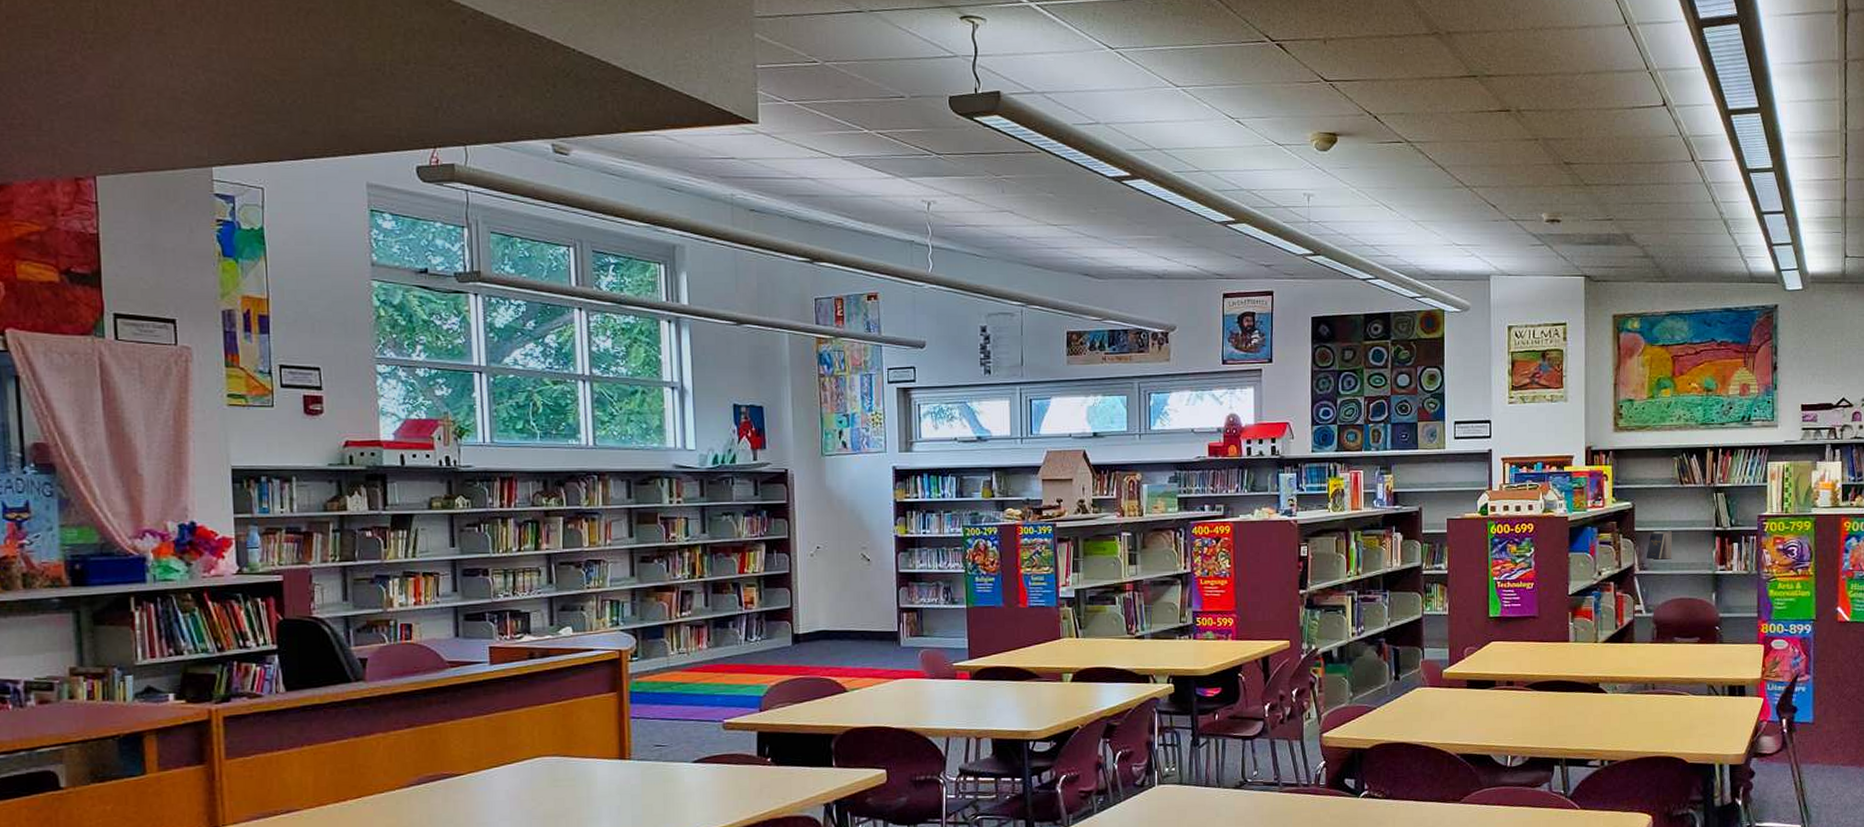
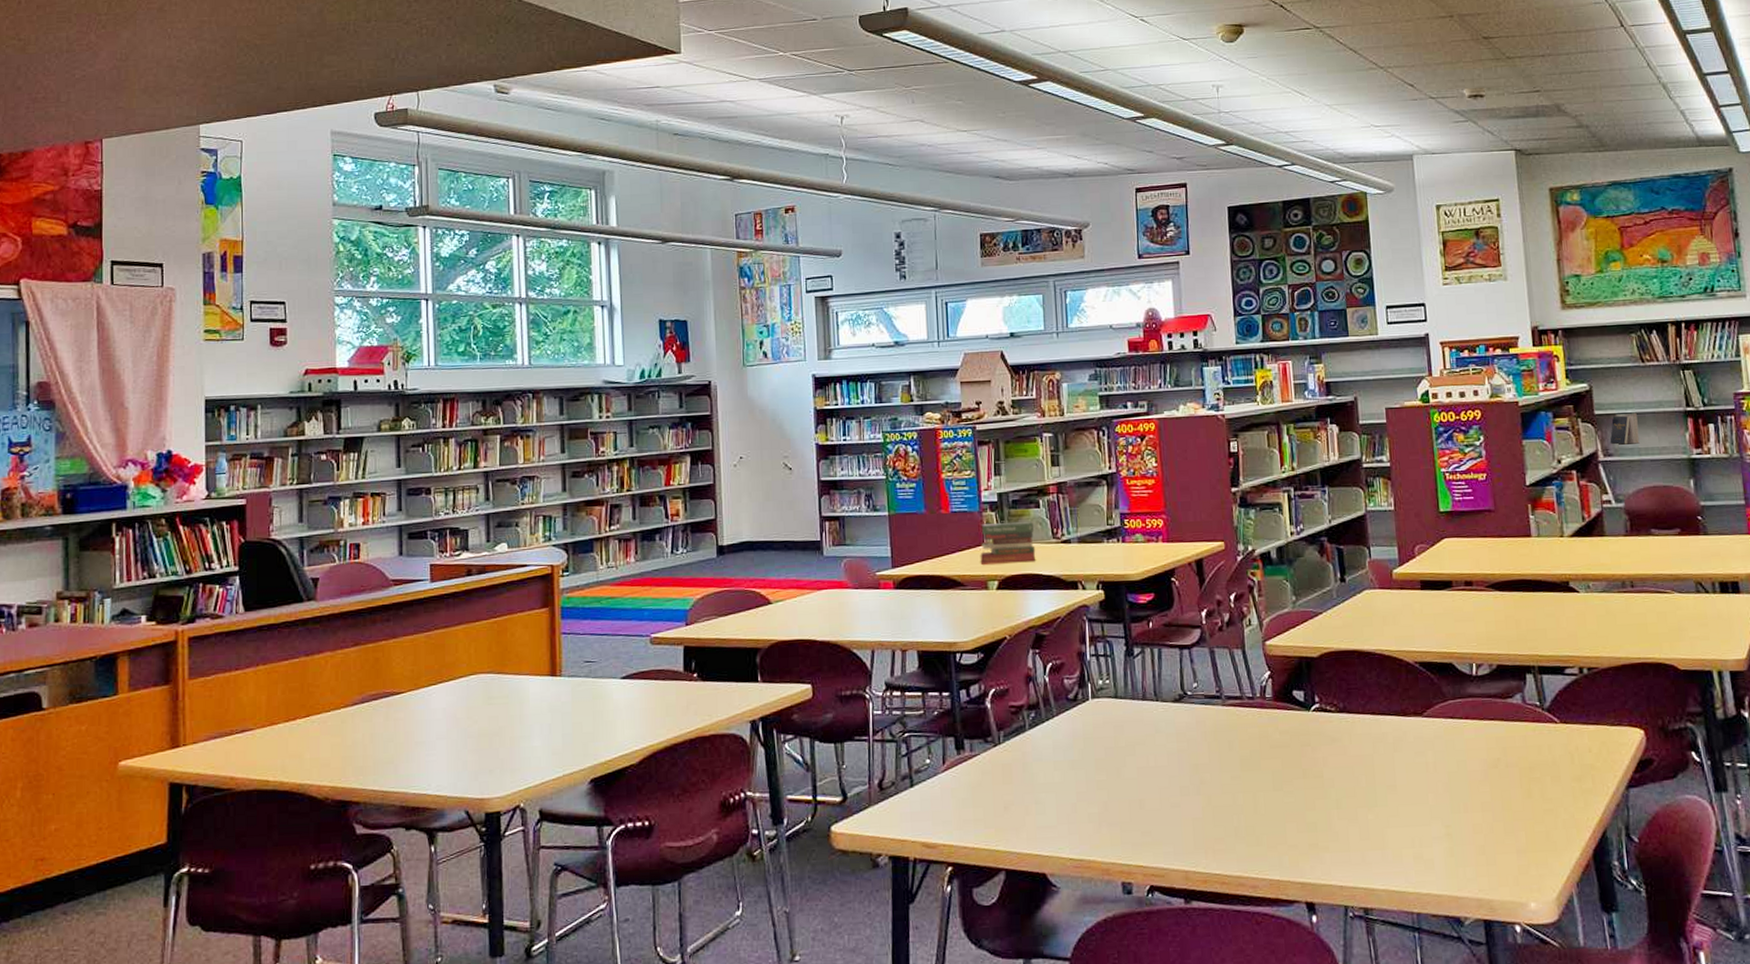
books: none [1056,616,1110,658] -> present [980,521,1036,565]

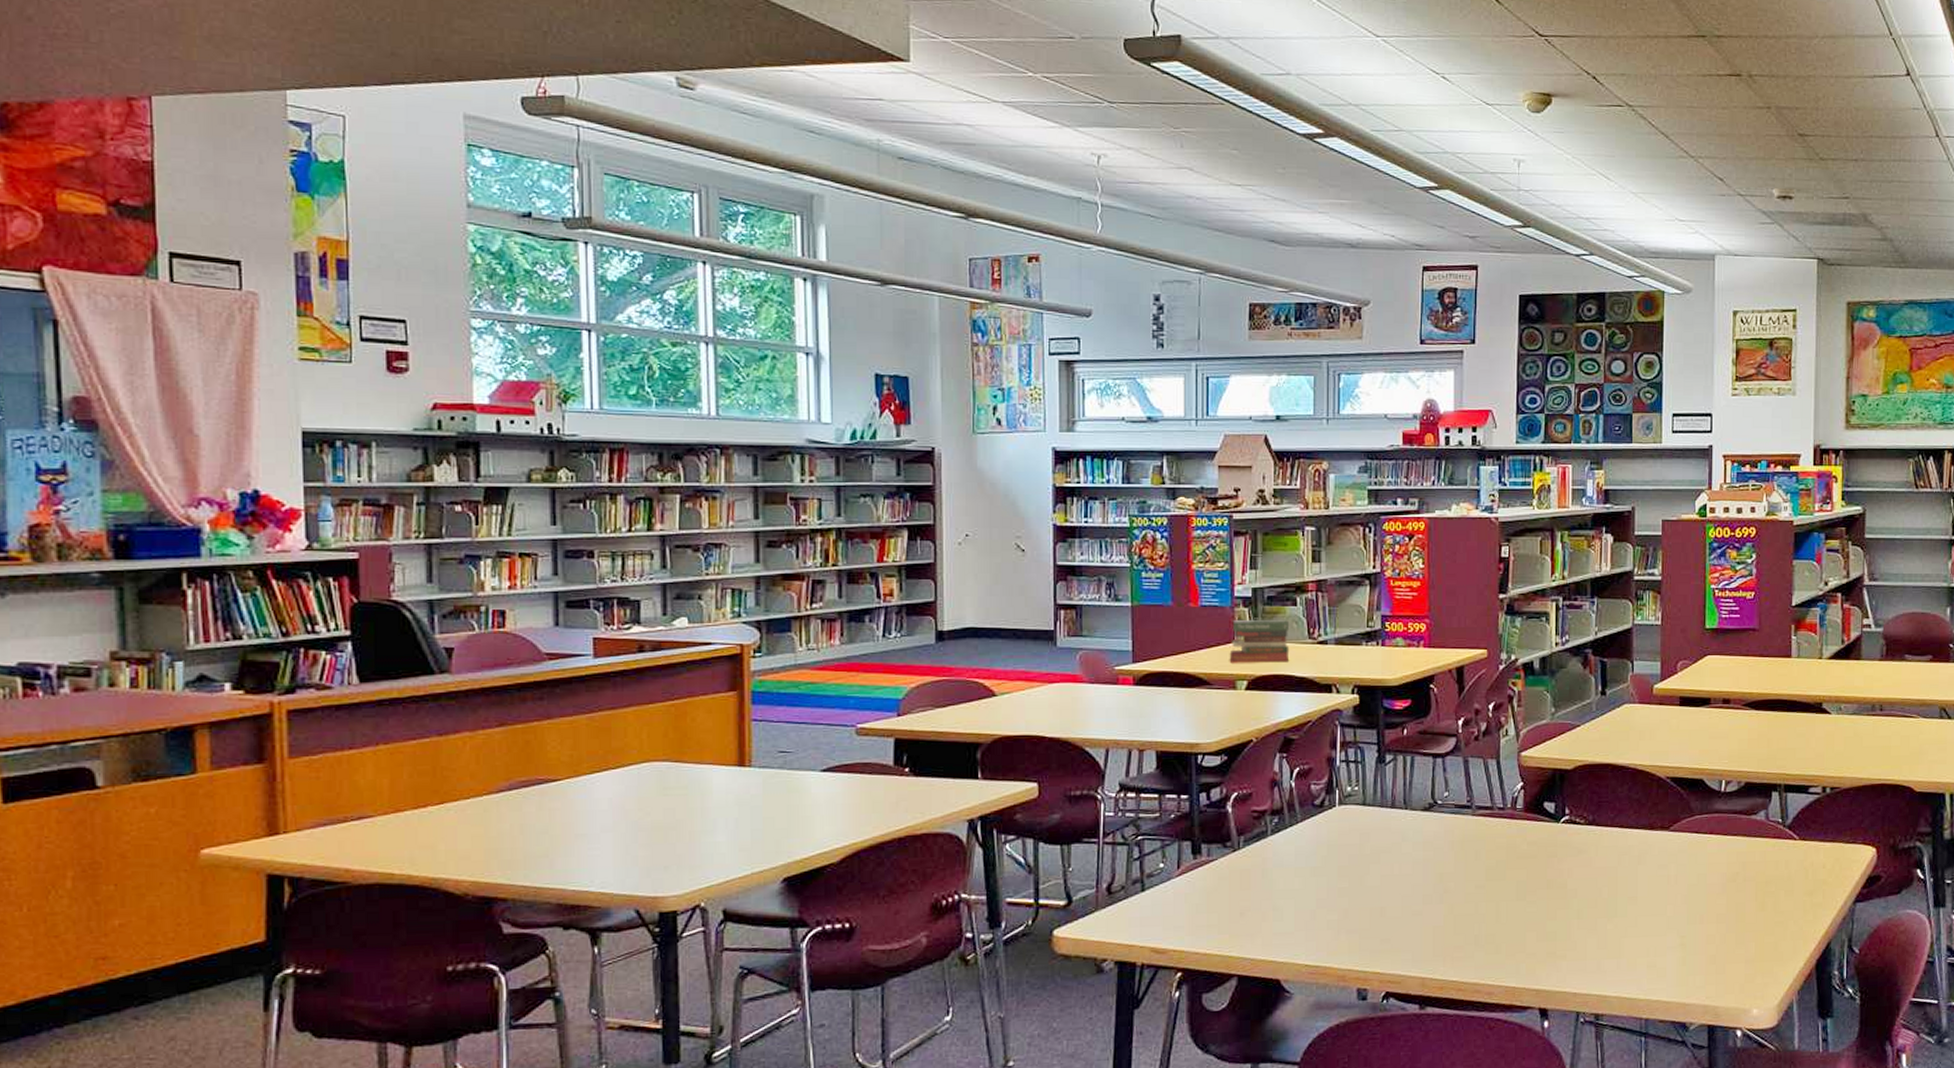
books: present [1610,412,1640,445] -> none [1876,538,1905,570]

